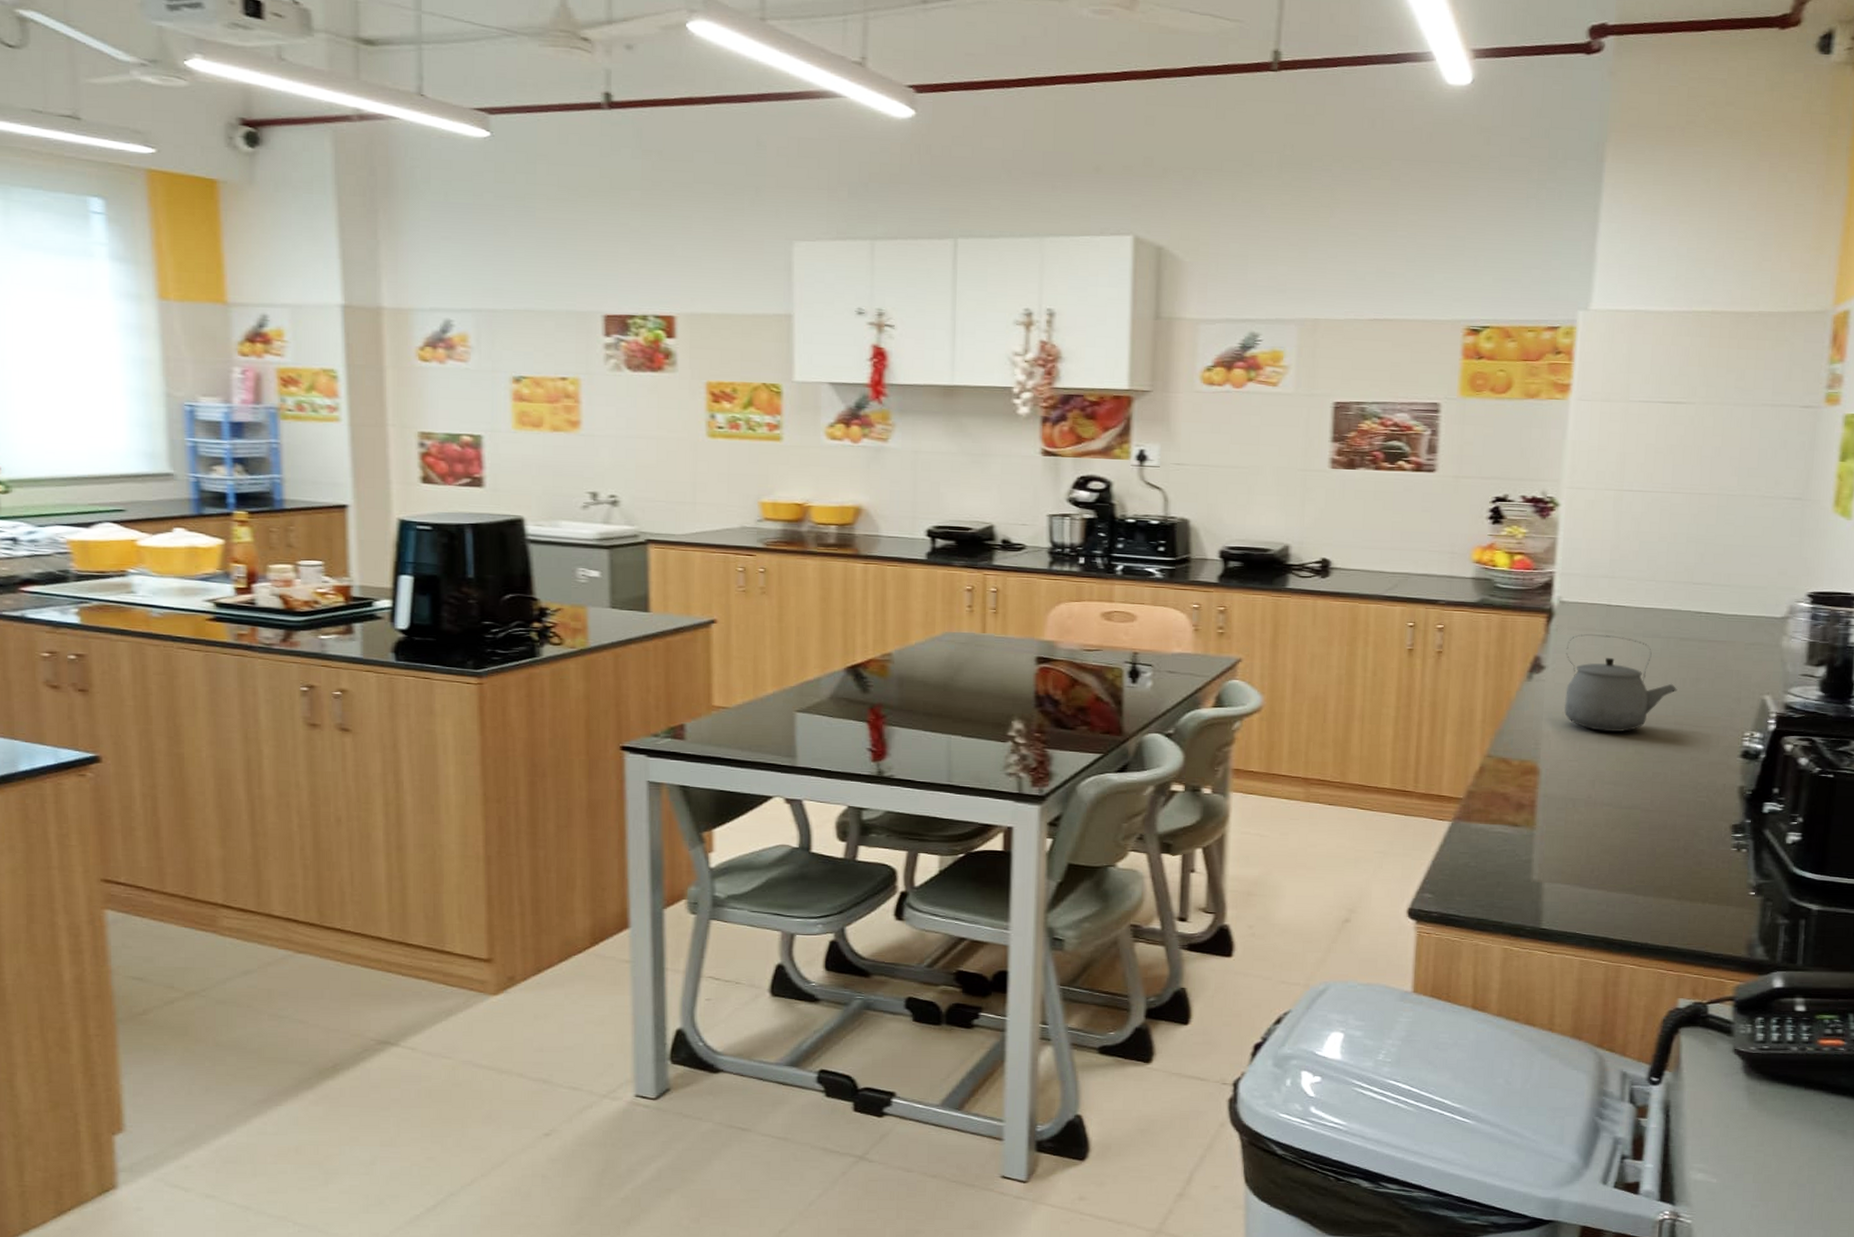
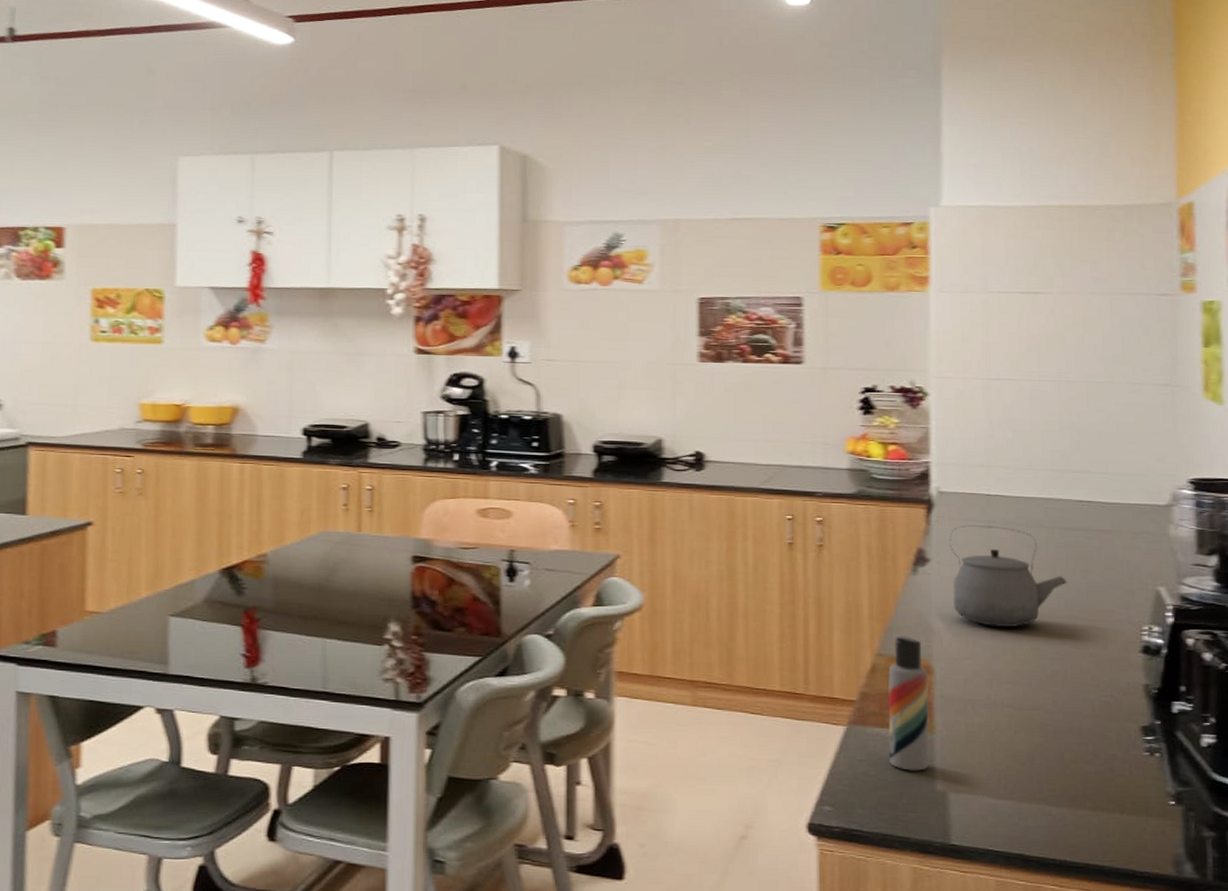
lotion bottle: none [1490,738,1534,863] -> present [888,635,929,771]

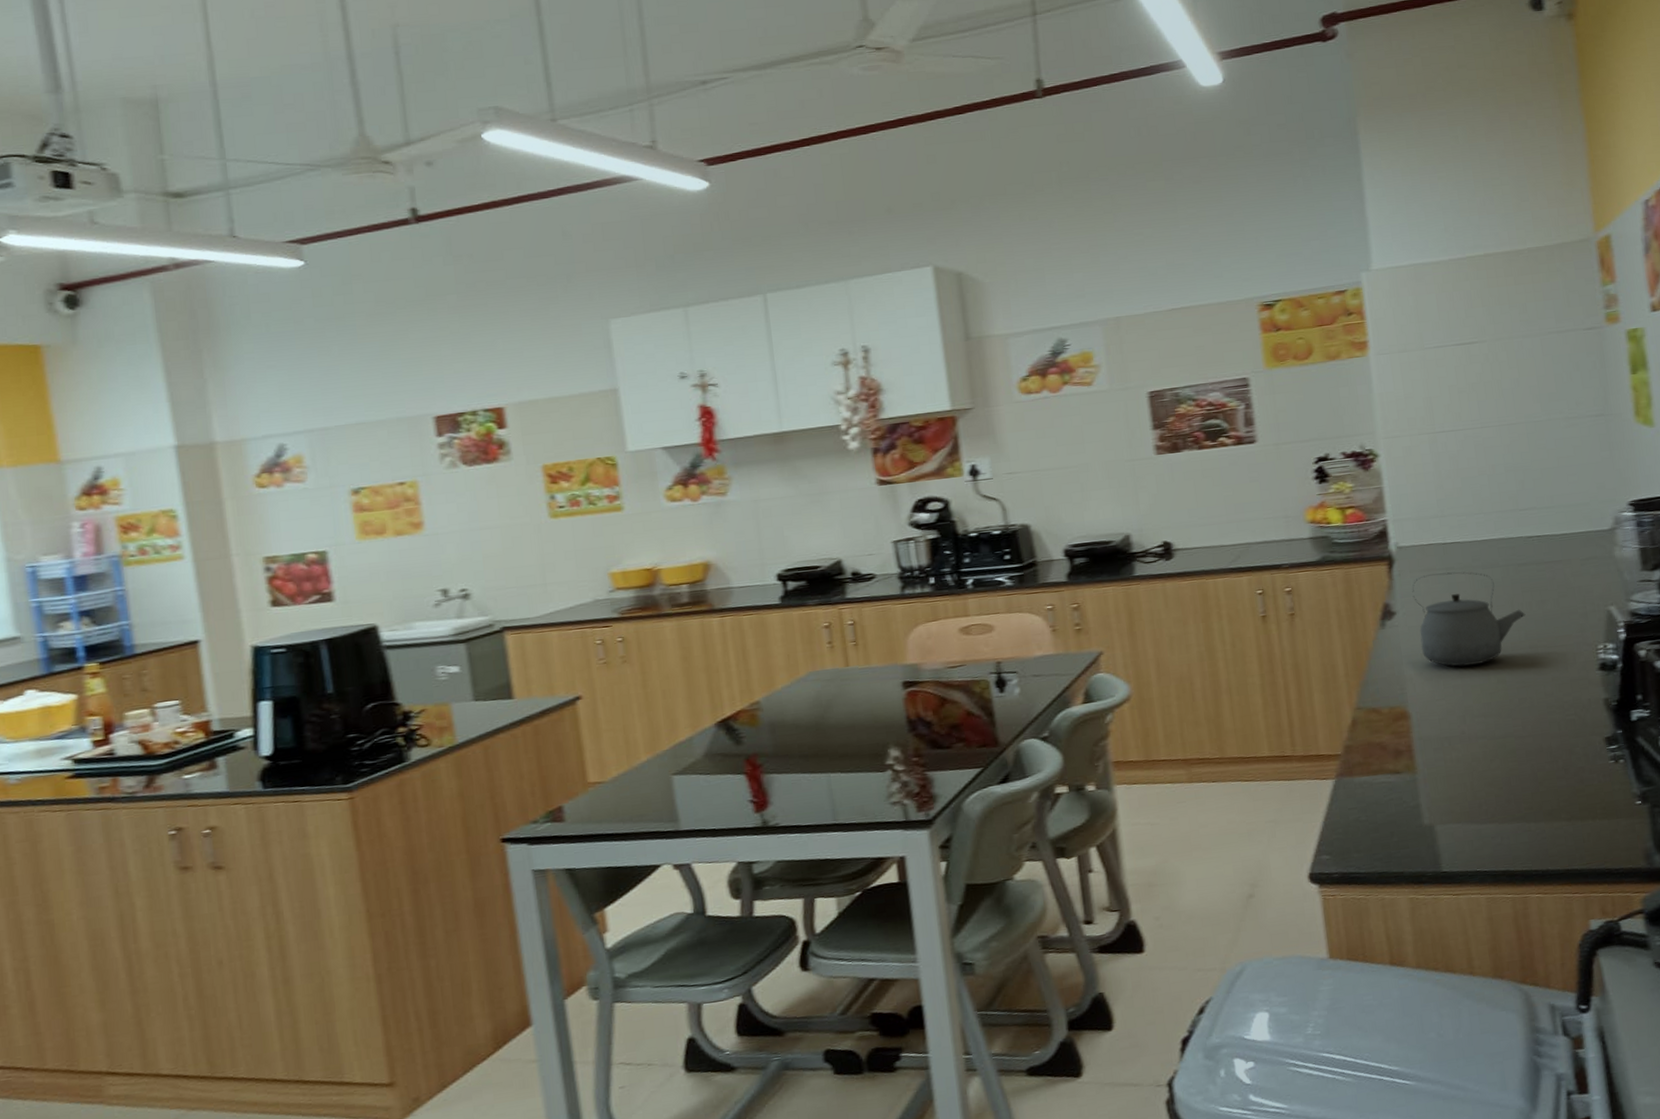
lotion bottle: present [888,635,929,771] -> none [1368,687,1414,811]

